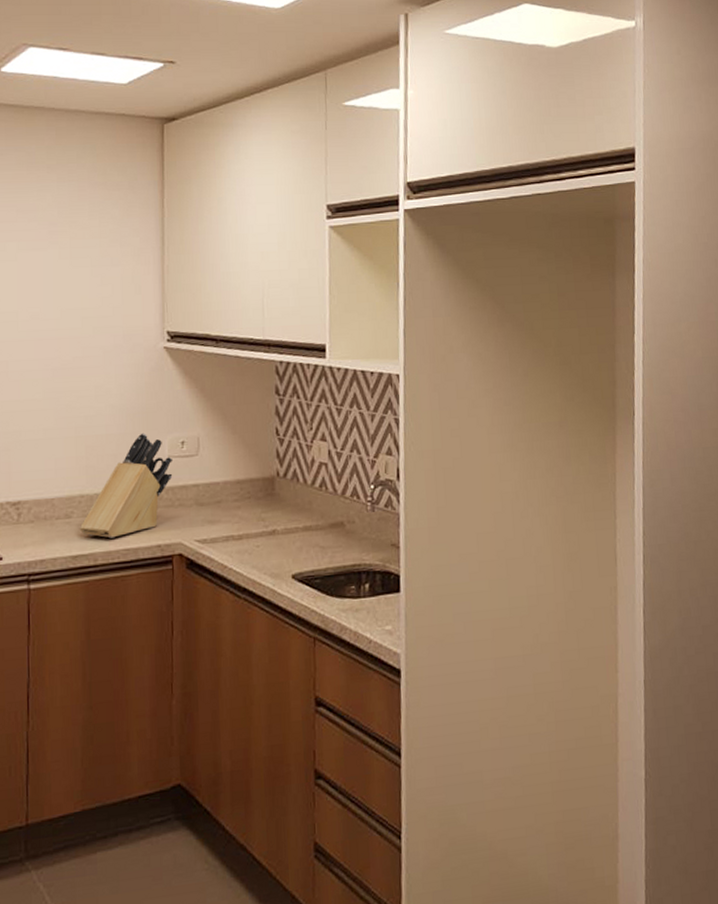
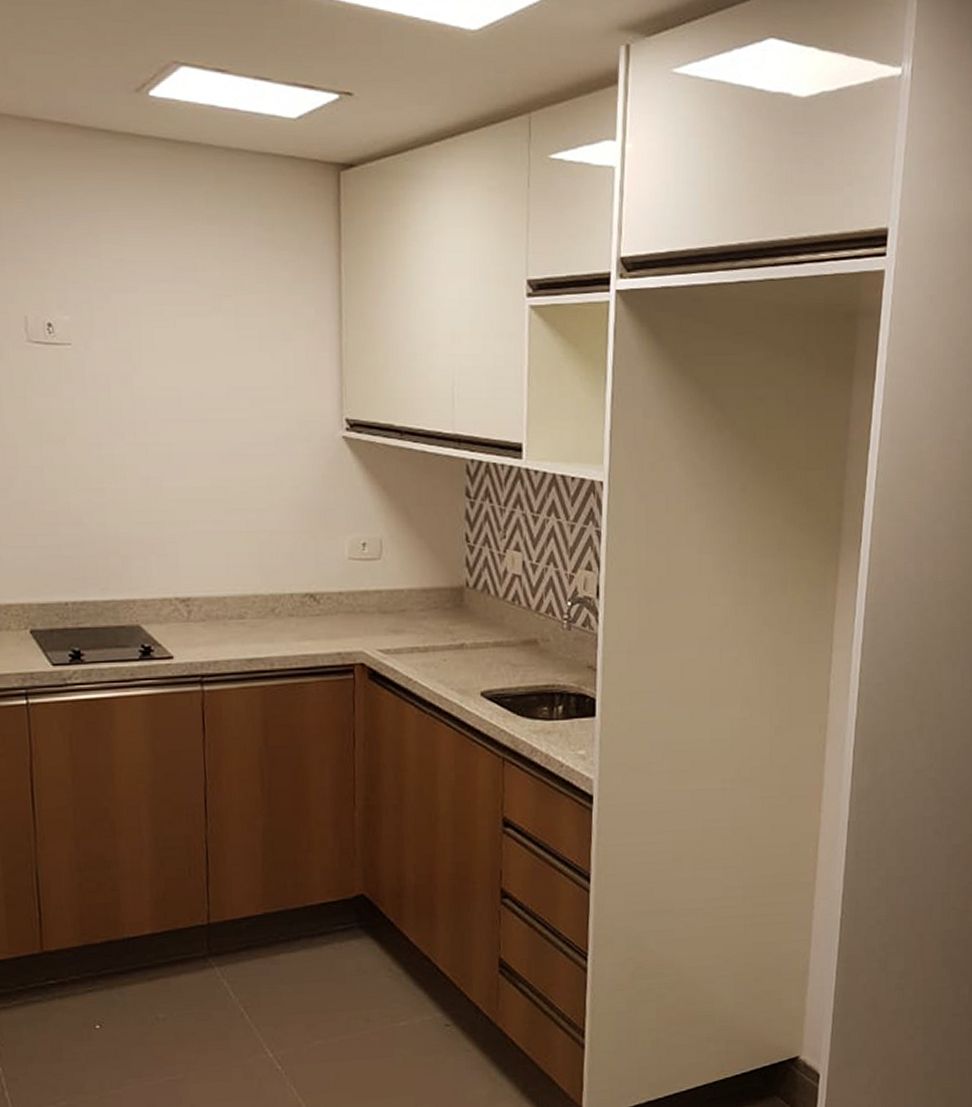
knife block: present [80,433,174,539] -> none [255,531,354,643]

